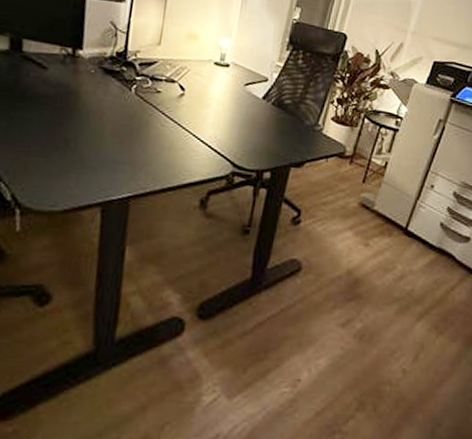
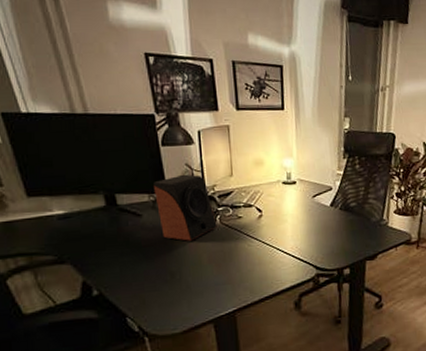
speaker: none [66,32,132,108] -> present [154,174,217,241]

